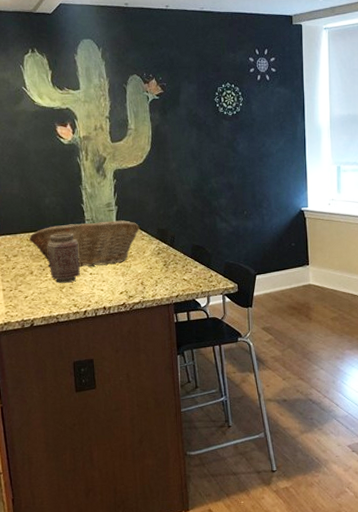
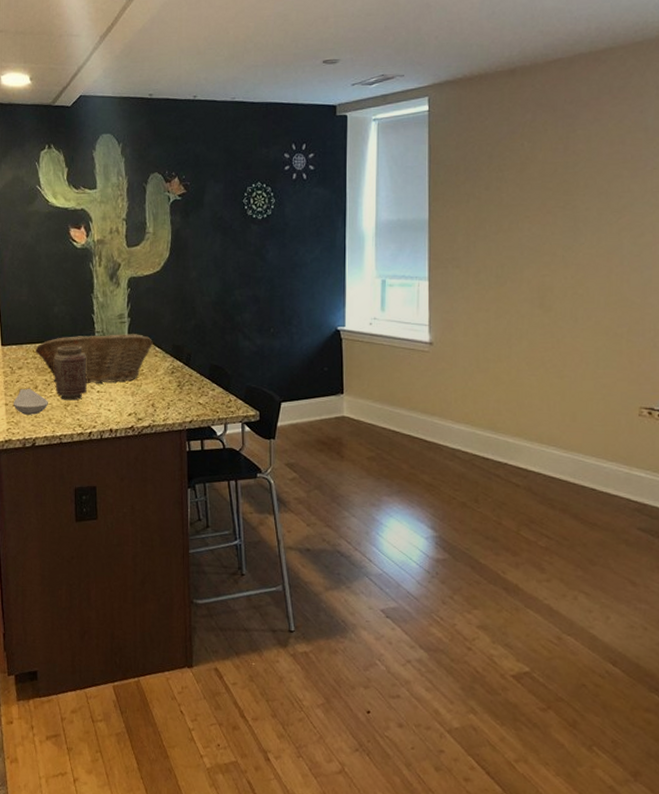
spoon rest: none [11,274,44,298] -> present [14,388,48,415]

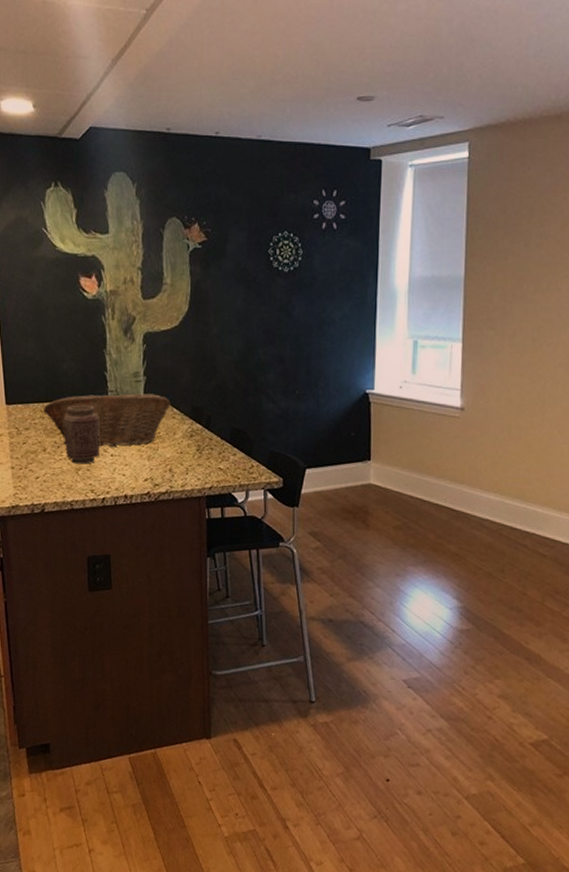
spoon rest: present [14,388,48,415] -> none [20,450,58,479]

